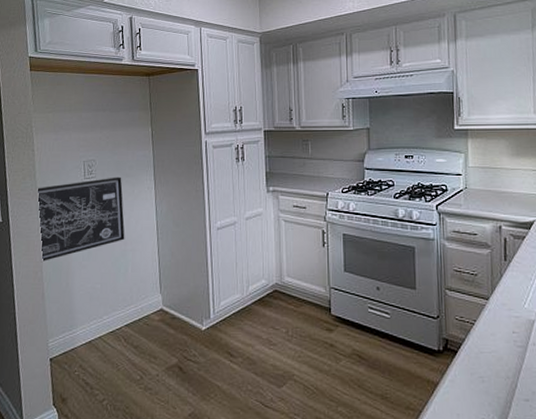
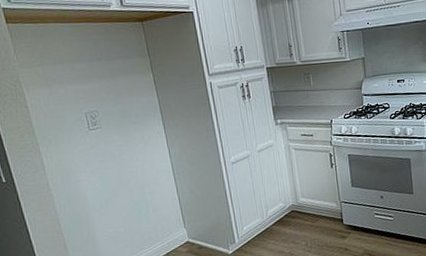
wall art: present [38,176,125,263] -> none [40,124,142,216]

